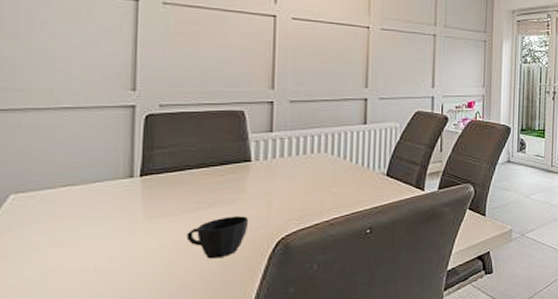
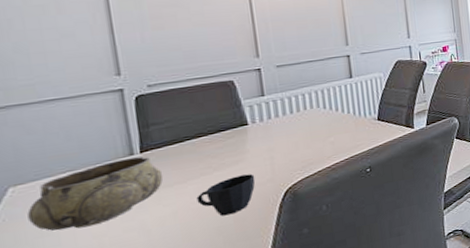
decorative bowl: none [22,181,158,249] -> present [27,156,164,231]

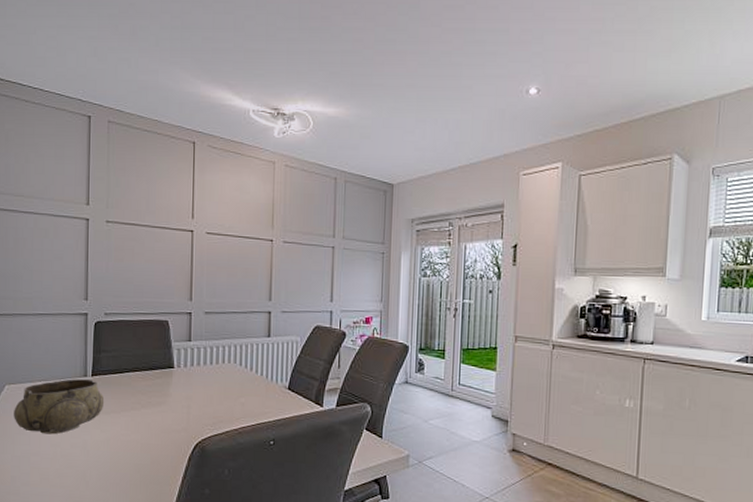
cup: present [196,174,256,216] -> none [125,417,173,455]

